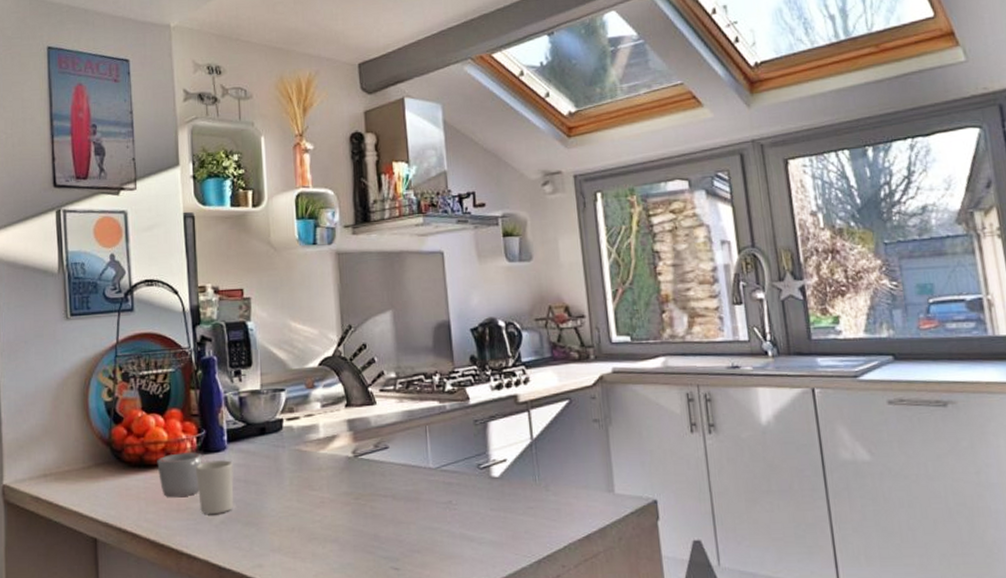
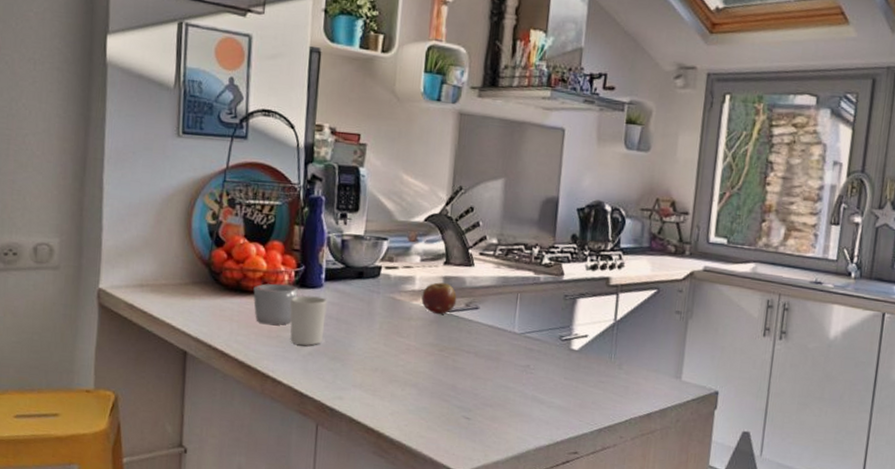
fruit: none [328,426,365,460] -> present [421,282,457,314]

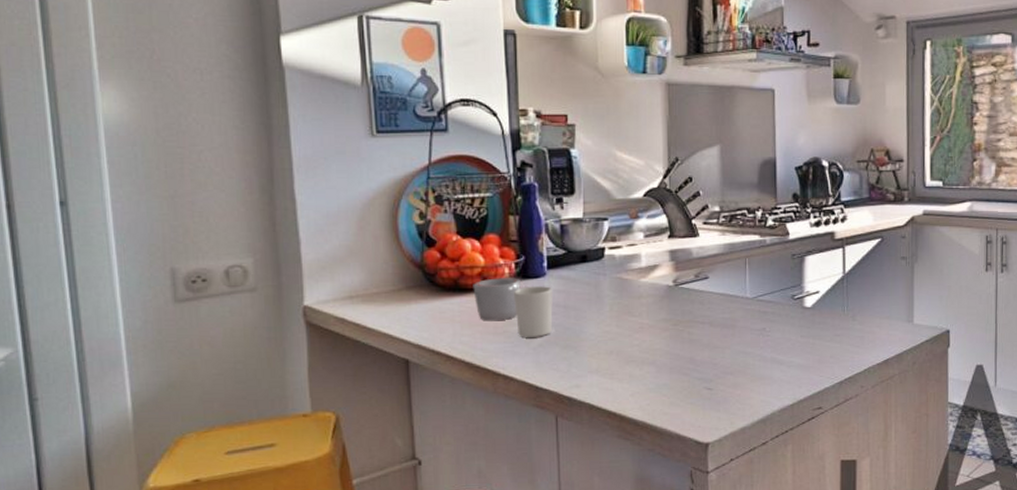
fruit: present [421,282,457,314] -> none [649,257,685,288]

